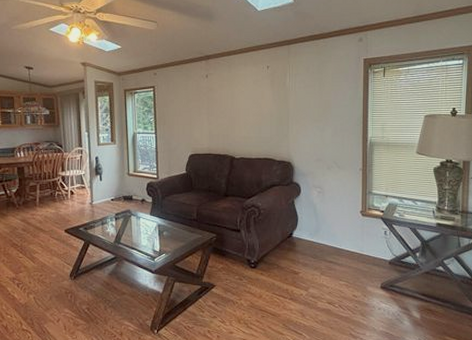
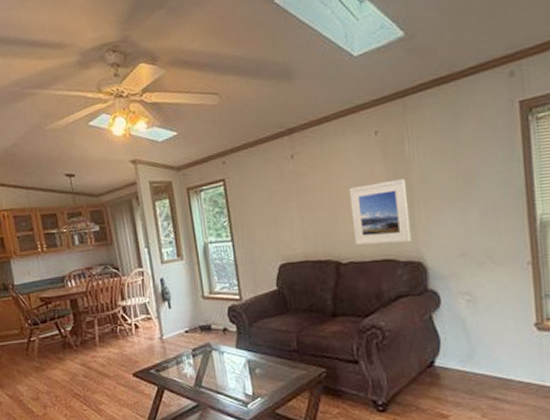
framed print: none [245,102,285,148] -> present [349,178,412,246]

